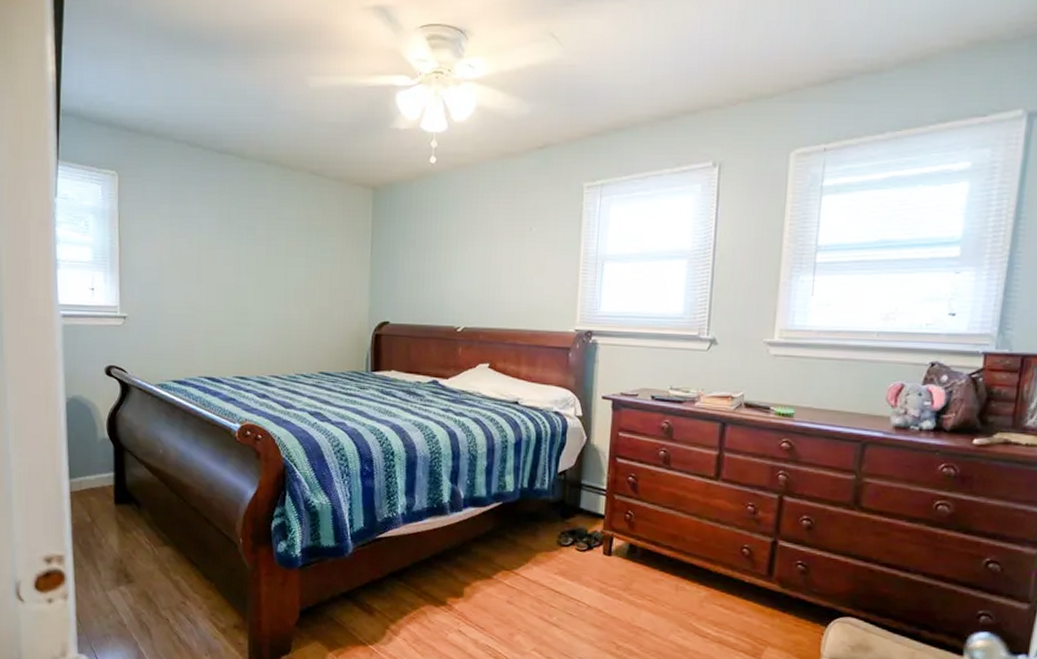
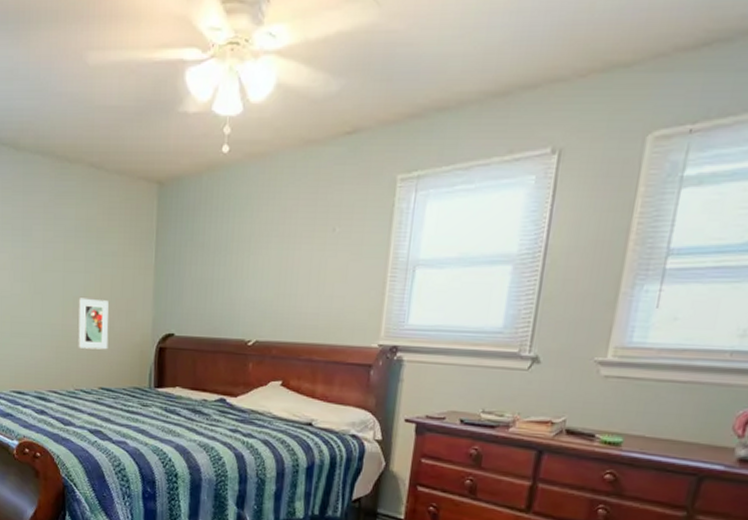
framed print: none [299,290,328,337] -> present [78,298,109,350]

